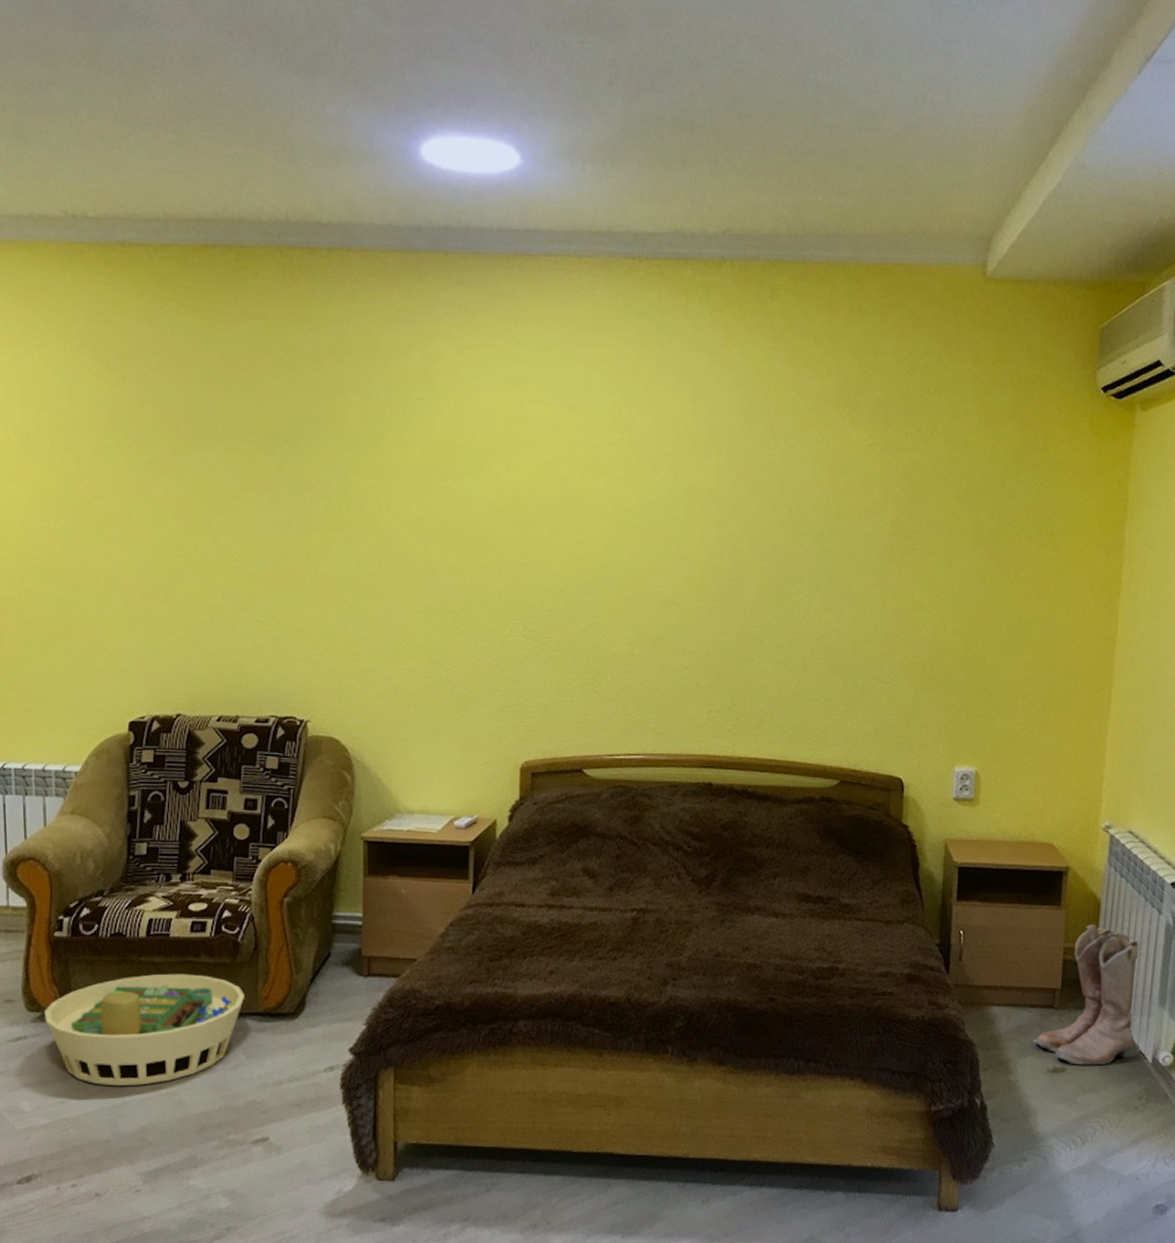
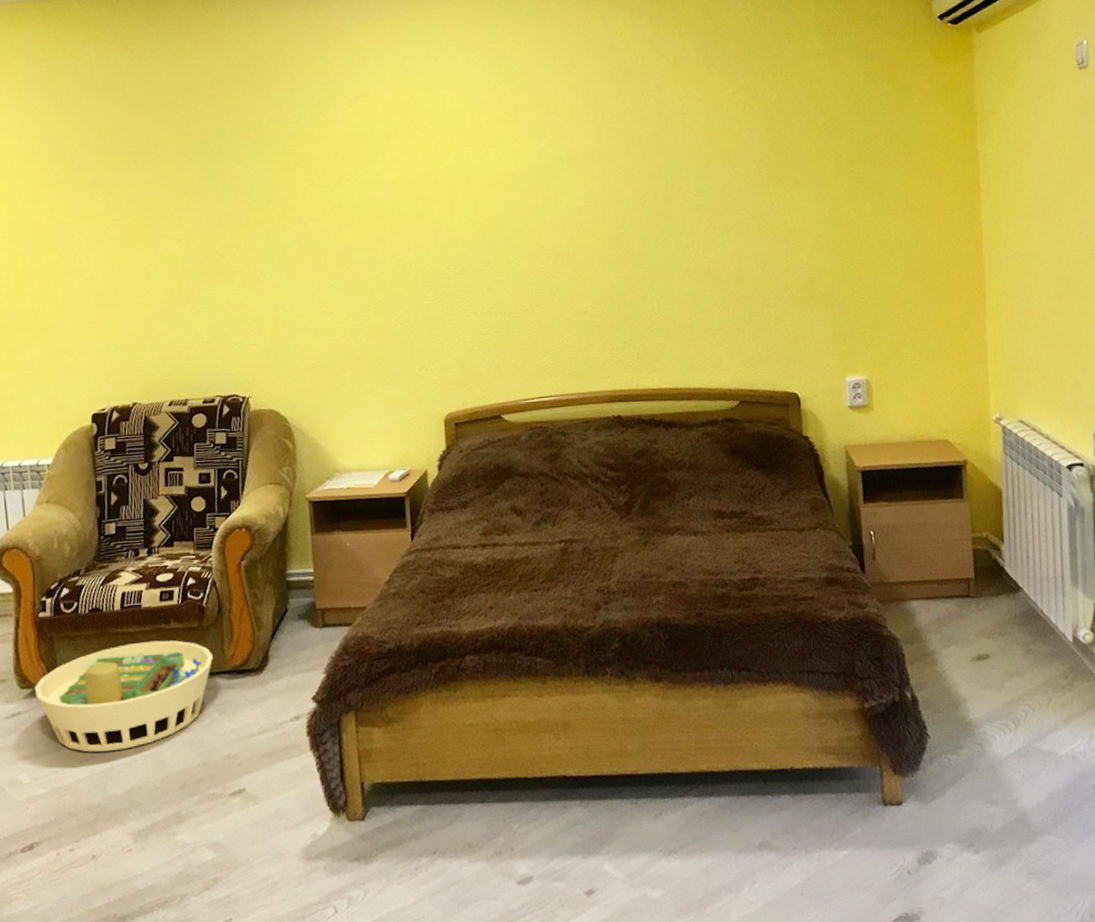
boots: present [1033,924,1143,1066] -> none [954,512,1062,651]

